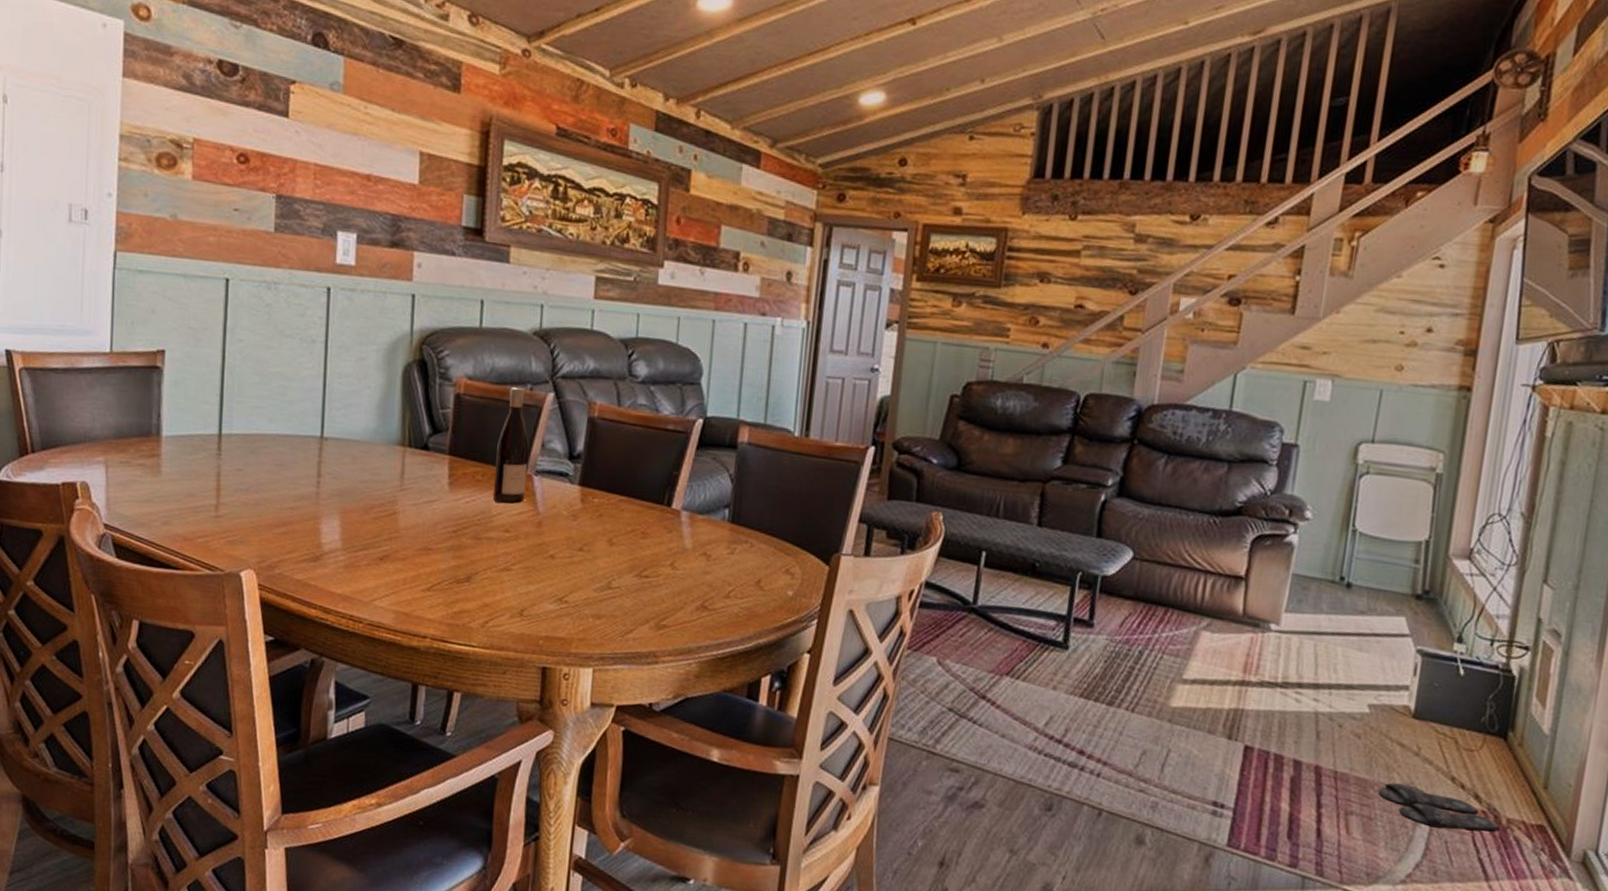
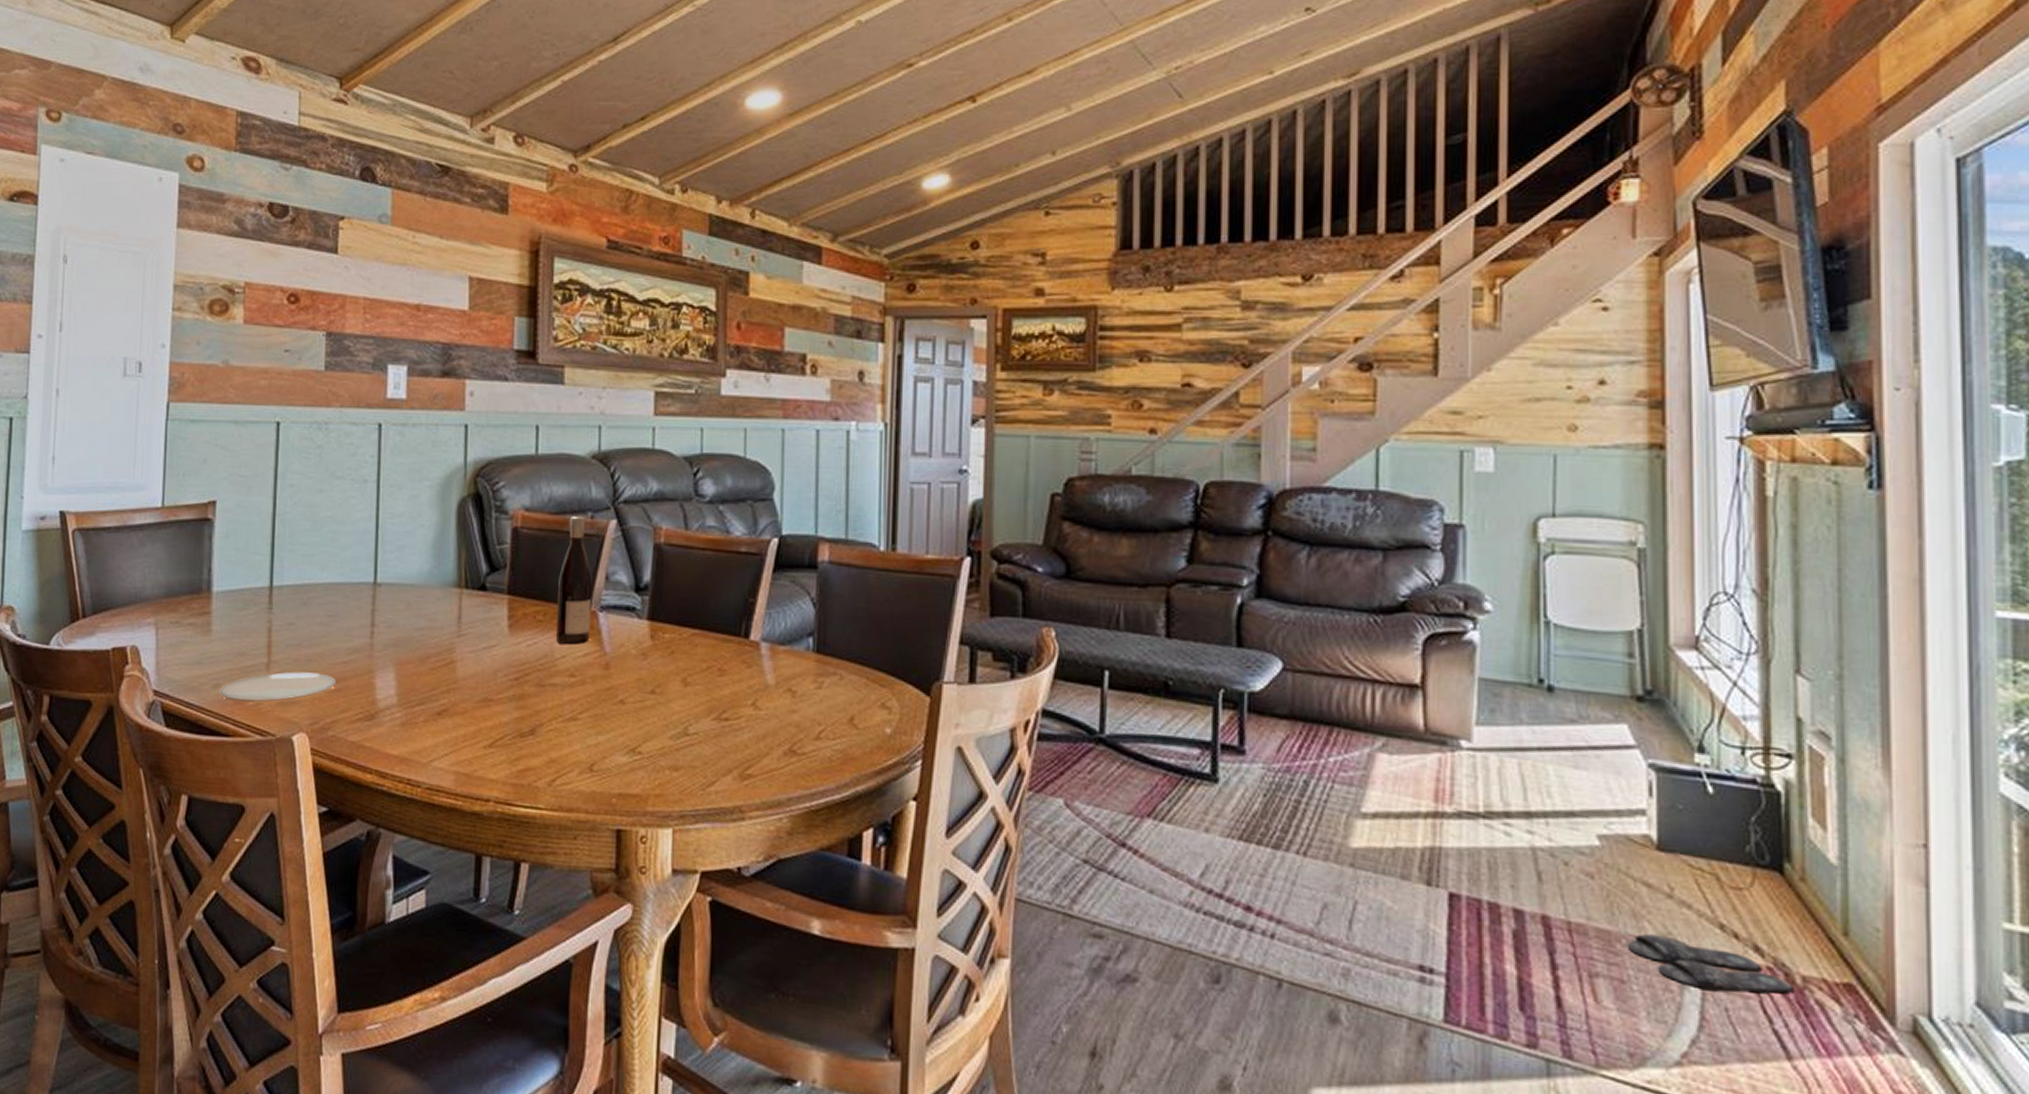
plate: none [169,514,283,541] -> present [220,672,336,703]

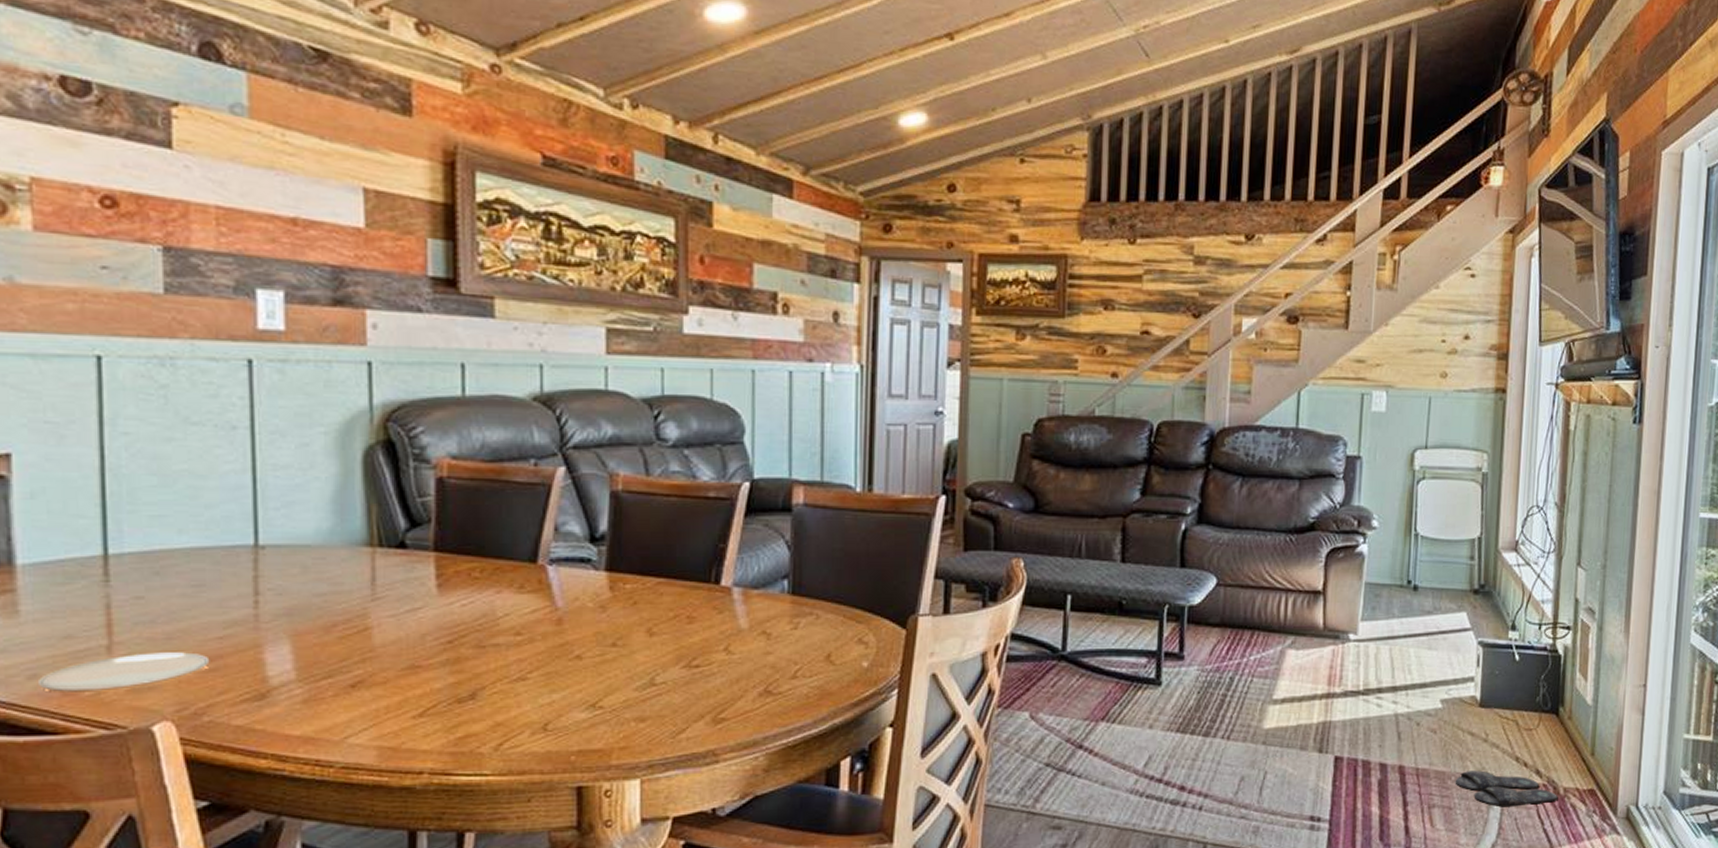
bottle: present [555,515,592,646] -> none [496,463,538,602]

